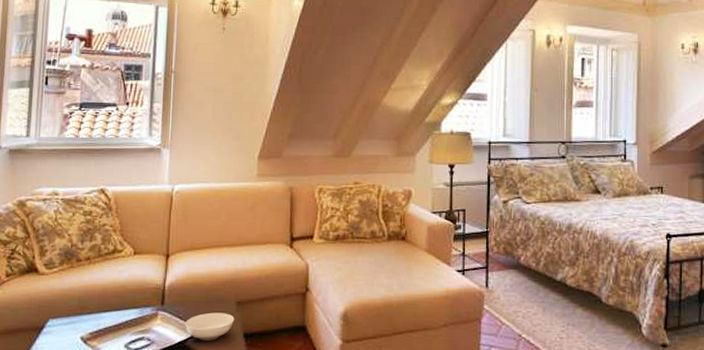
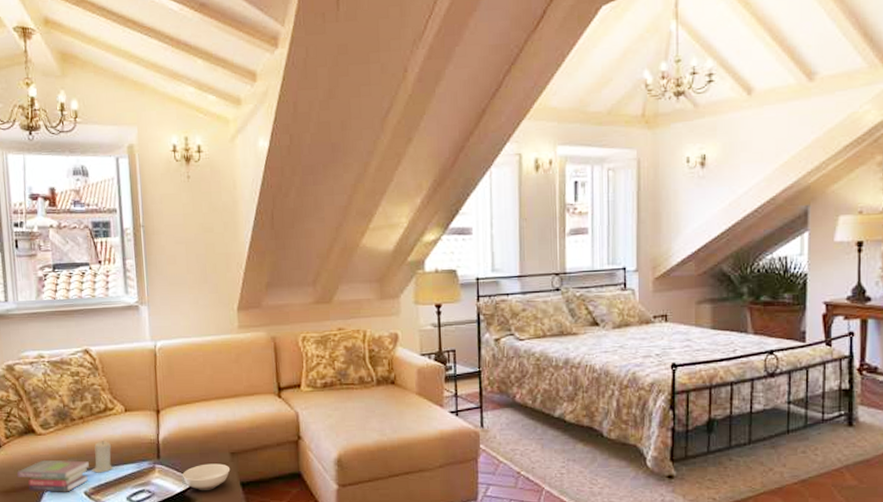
books: none [13,300,90,337] -> present [17,459,89,492]
candle: none [92,284,116,318] -> present [92,441,114,473]

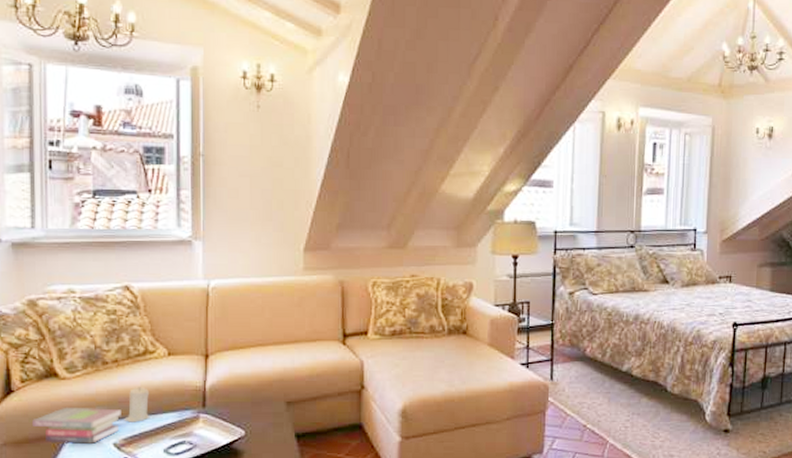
bowl: present [183,463,231,491] -> none [231,413,285,443]

